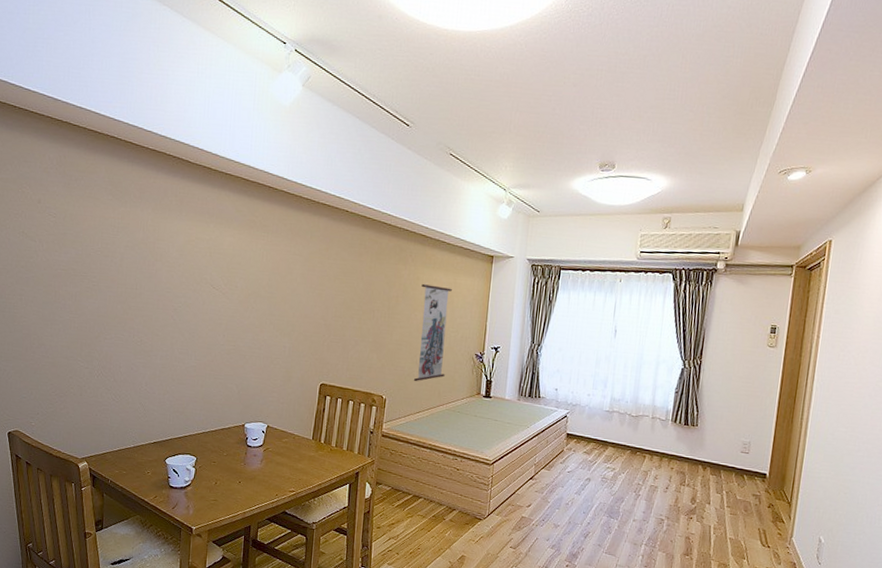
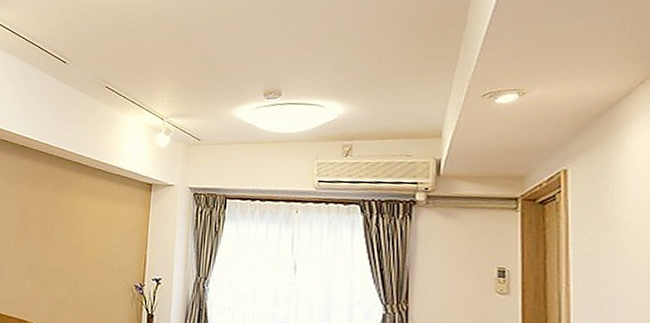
wall scroll: present [414,277,452,382] -> none [69,205,109,312]

